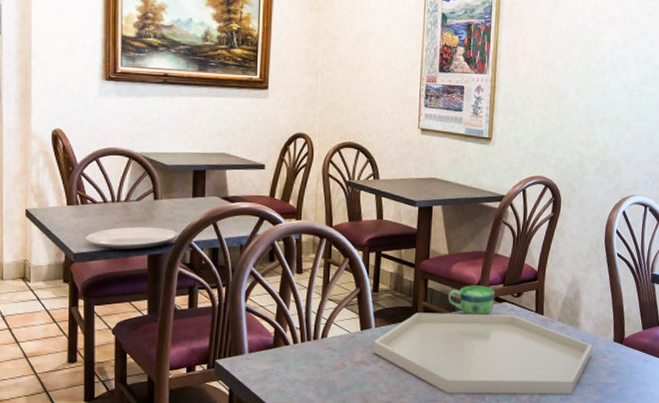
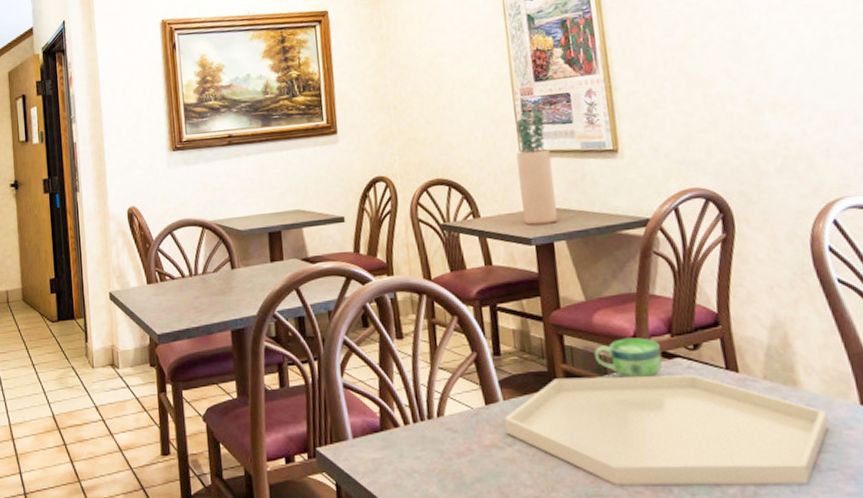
plate: present [85,227,177,250] -> none [167,299,259,327]
vase: none [413,88,442,191] -> present [516,100,558,225]

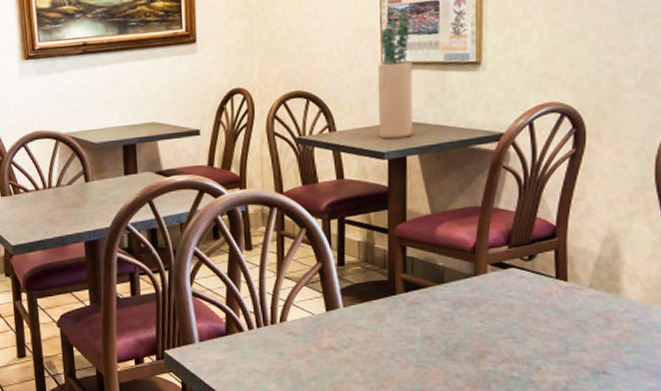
tray: present [504,374,829,486] -> none [342,283,643,382]
cup: present [594,337,663,379] -> none [433,249,498,287]

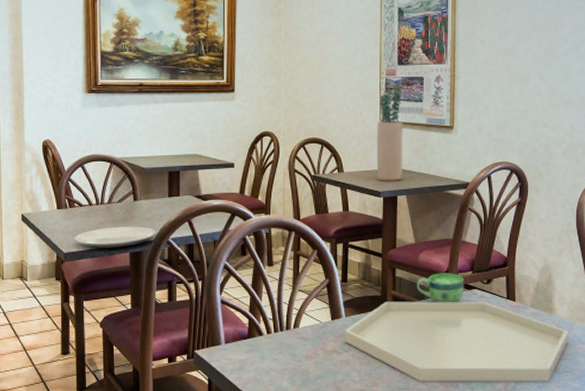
plate: none [22,211,112,239] -> present [74,226,156,248]
tray: none [342,283,643,382] -> present [344,301,569,382]
cup: none [433,249,498,287] -> present [416,273,465,303]

